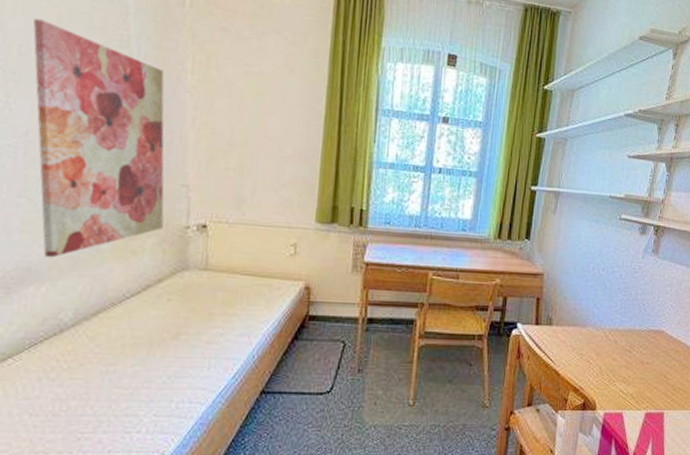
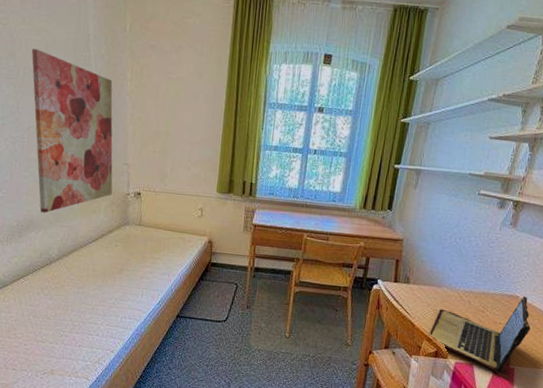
laptop: none [575,330,677,426] -> present [428,296,531,380]

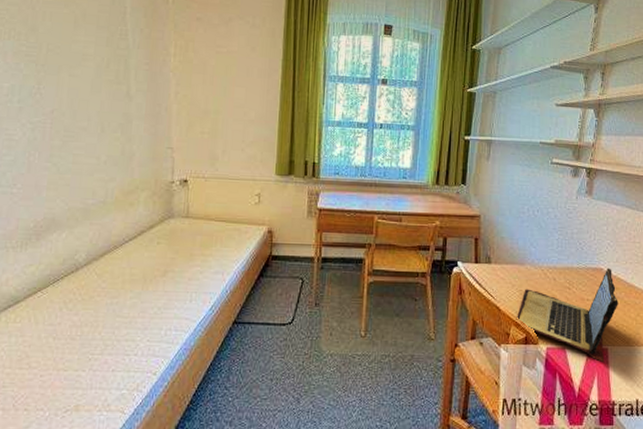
wall art: present [31,48,113,213] -> none [57,22,154,210]

